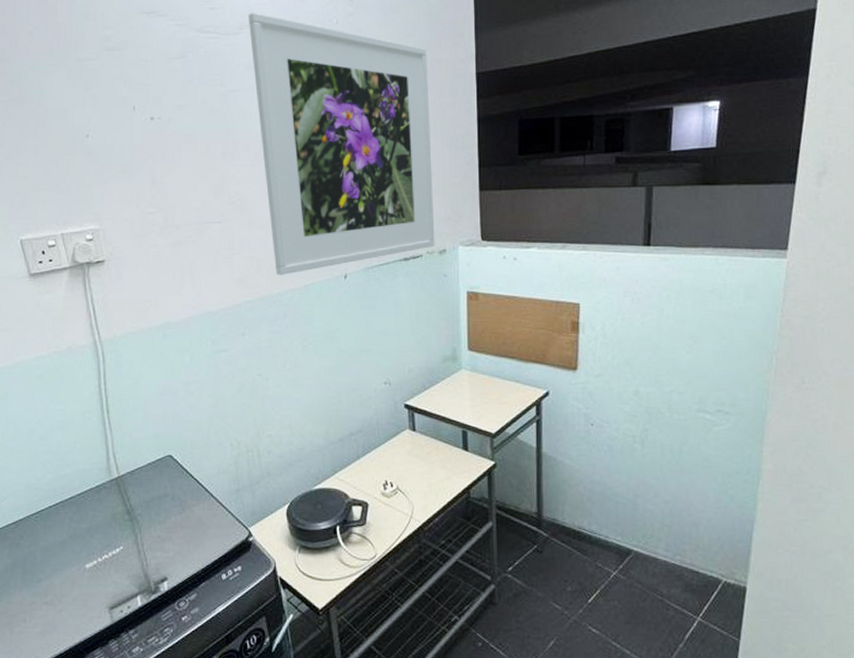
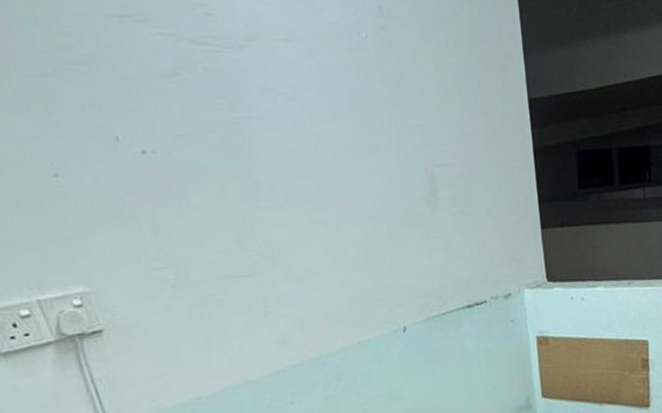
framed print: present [248,12,435,275] -> none [254,21,500,333]

